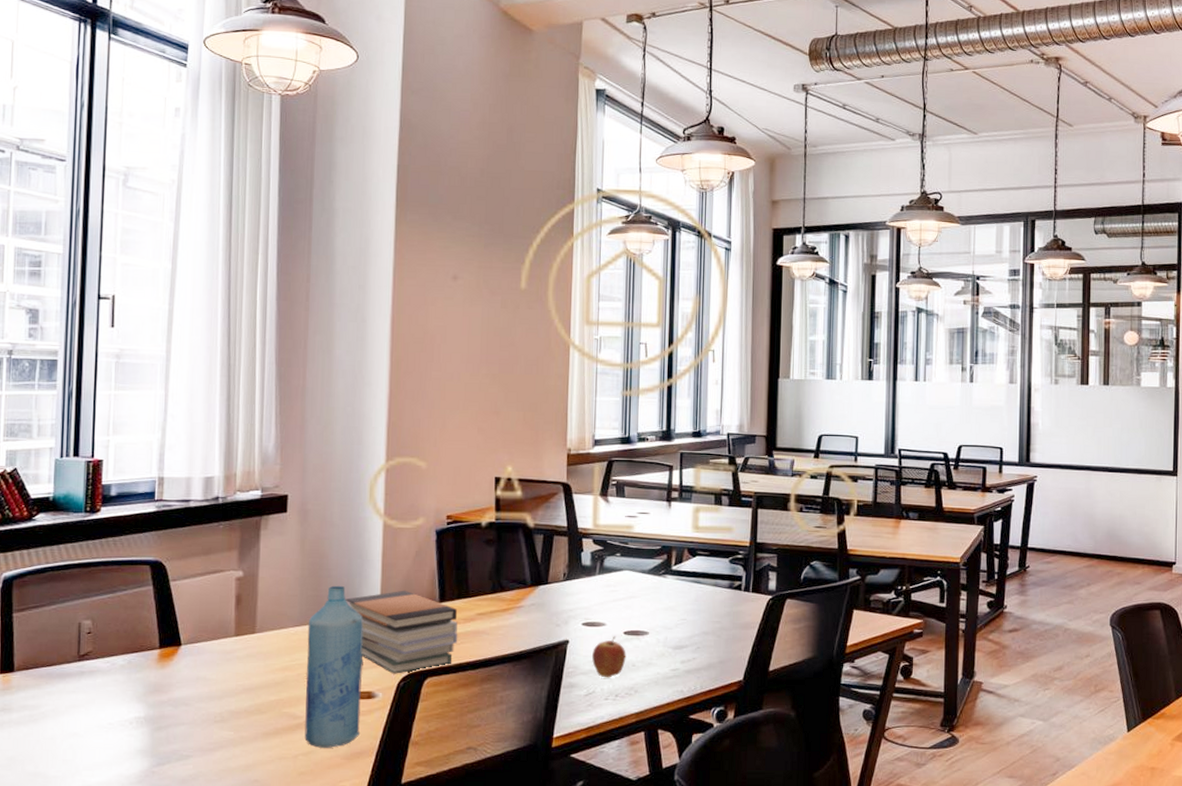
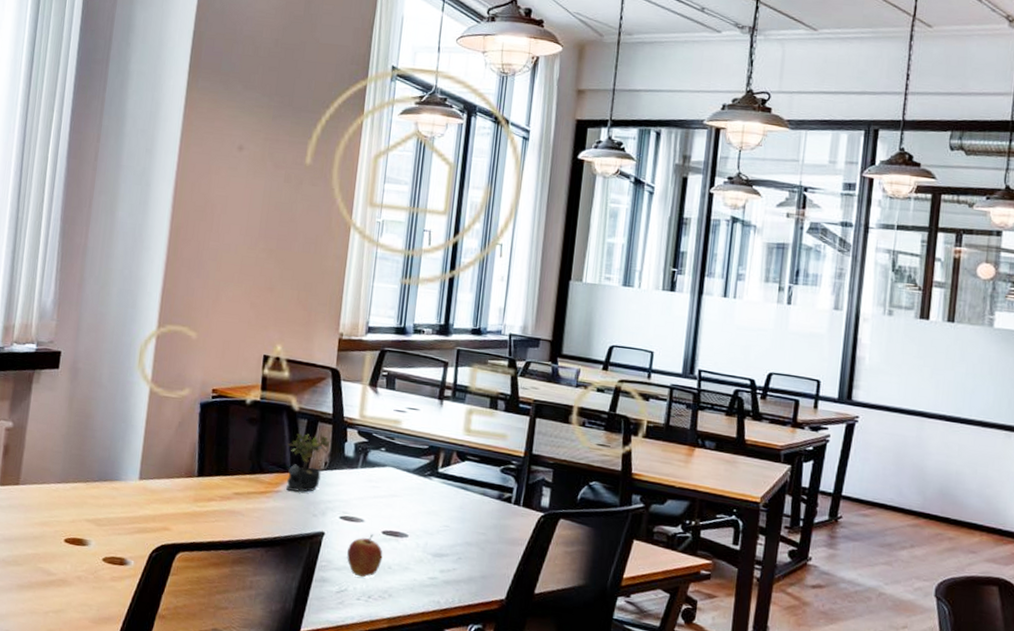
bottle: present [304,585,364,748] -> none [56,446,122,610]
book stack: present [345,590,458,674] -> none [106,459,215,544]
succulent plant: none [526,545,569,605] -> present [285,432,332,492]

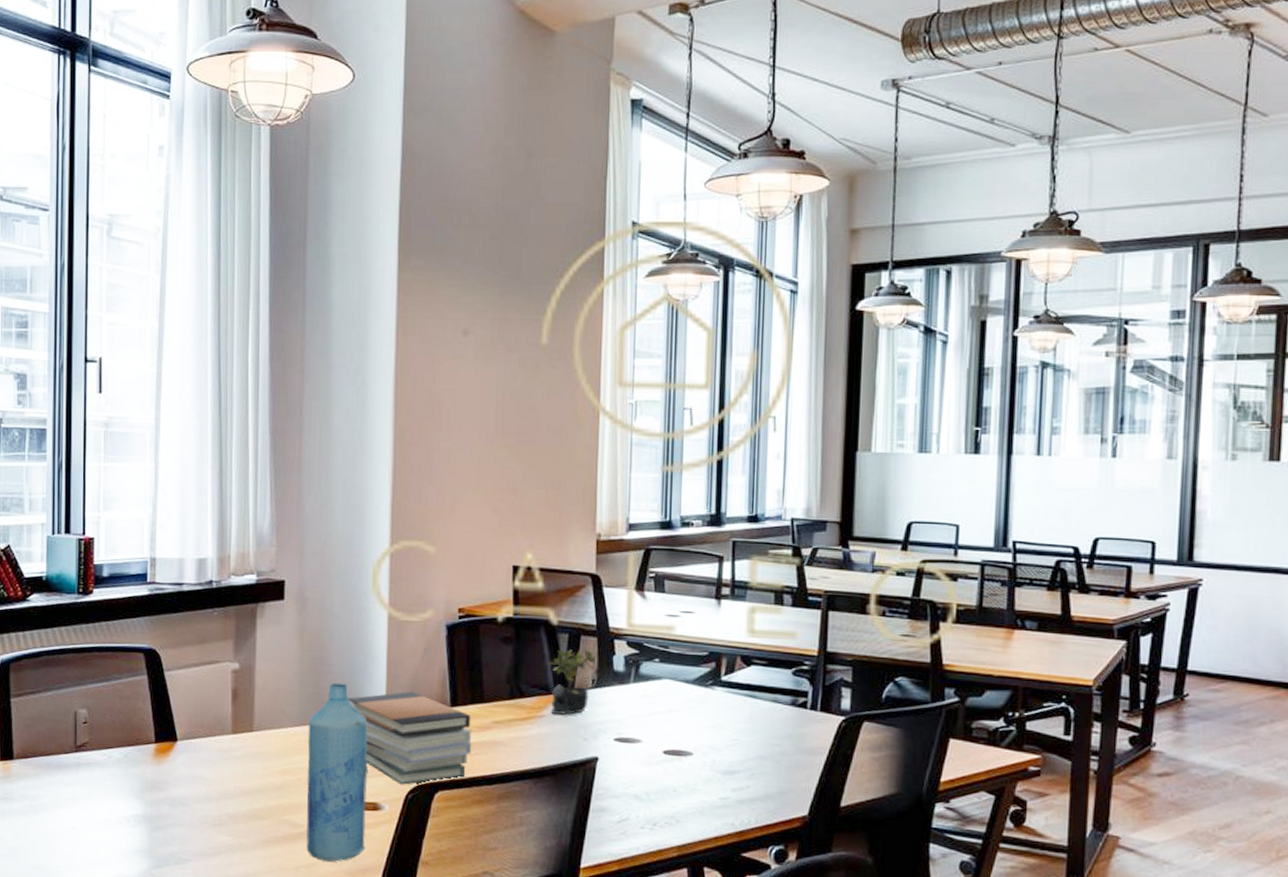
bottle: none [56,446,122,610] -> present [306,682,368,862]
book stack: none [106,459,215,544] -> present [348,691,472,785]
apple: present [347,534,383,578] -> none [626,755,666,804]

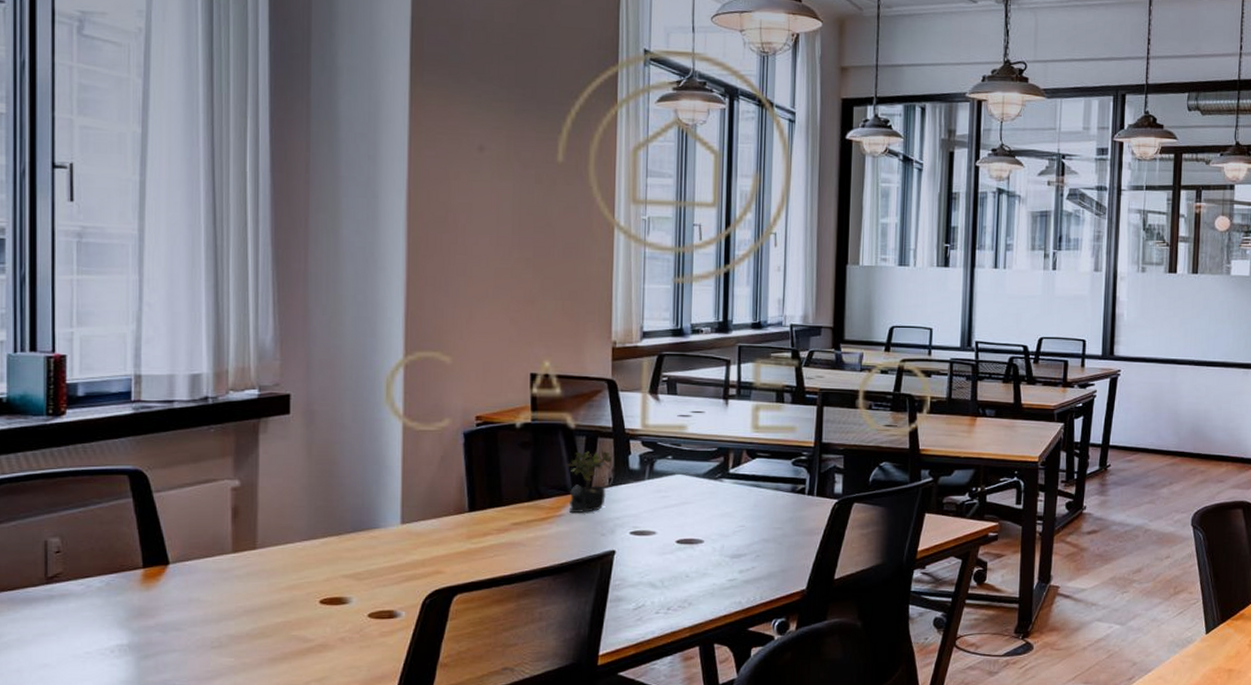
bottle: present [306,682,368,862] -> none [317,494,383,673]
book stack: present [348,691,472,785] -> none [360,498,491,591]

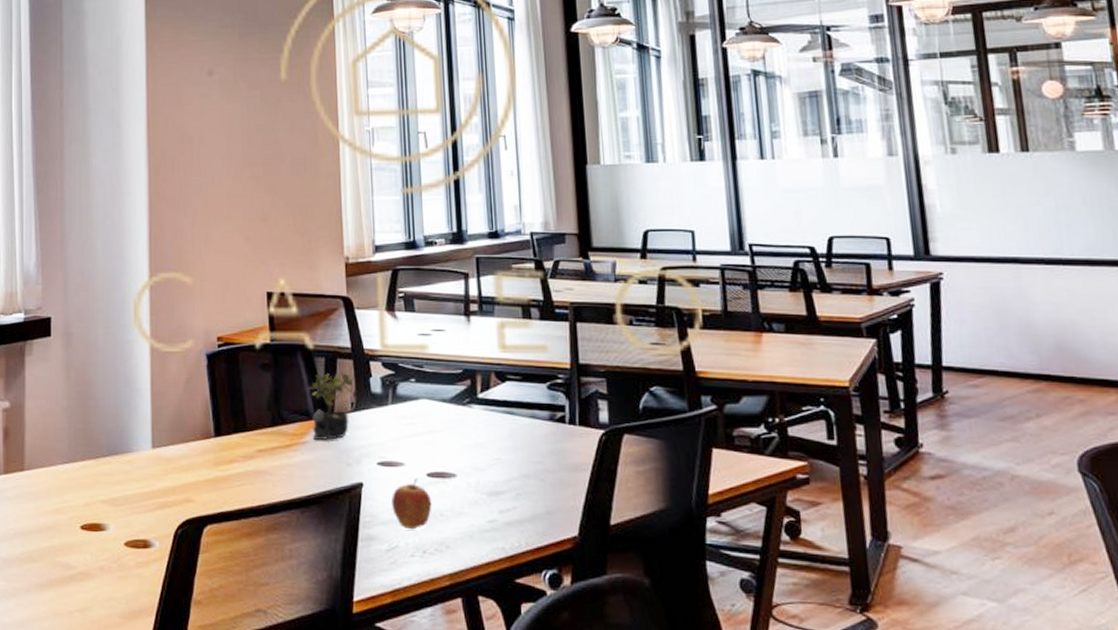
apple: none [641,545,679,590] -> present [392,478,432,530]

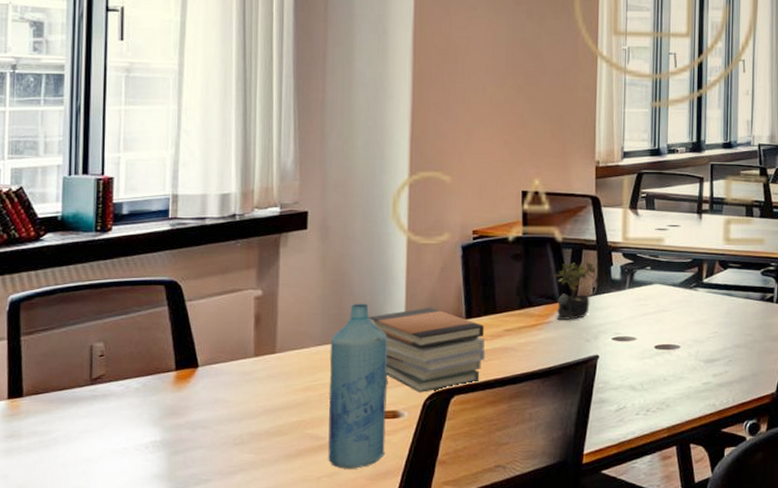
bottle: none [77,417,138,604] -> present [328,303,388,469]
book stack: none [115,422,238,520] -> present [369,307,486,393]
apple: present [392,478,432,530] -> none [623,350,657,393]

